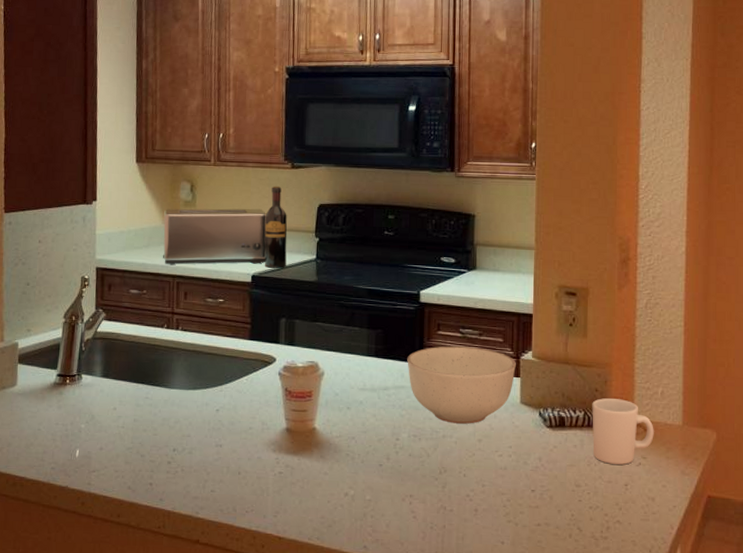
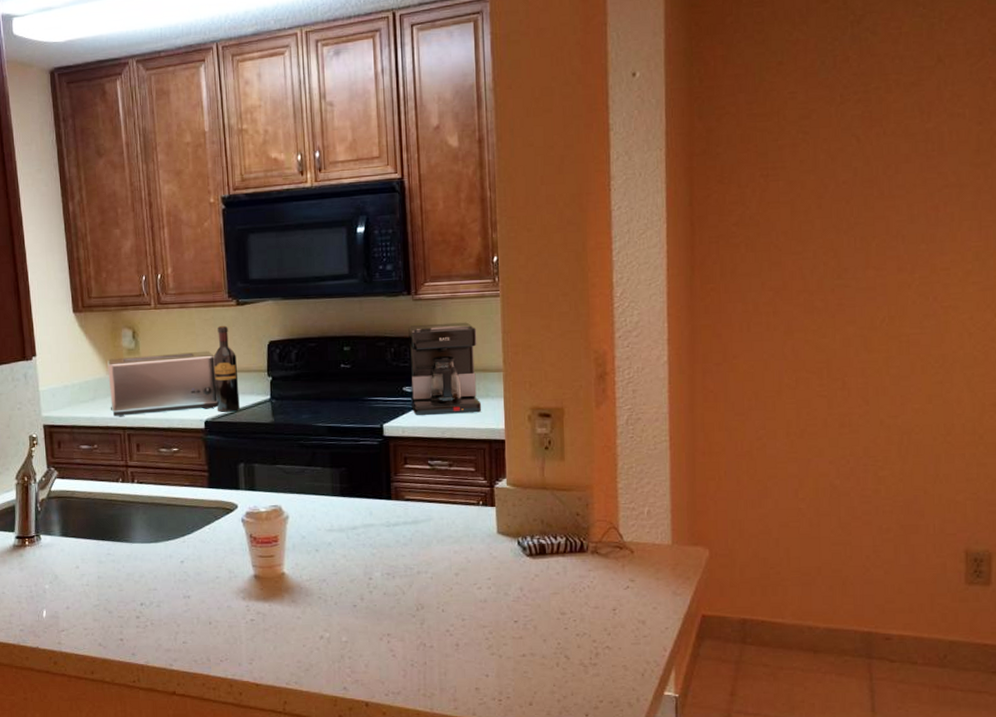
bowl: present [407,346,516,424] -> none [374,478,490,559]
coffee maker: none [447,199,513,287] -> present [408,322,482,416]
mug: present [592,398,654,465] -> none [574,522,642,589]

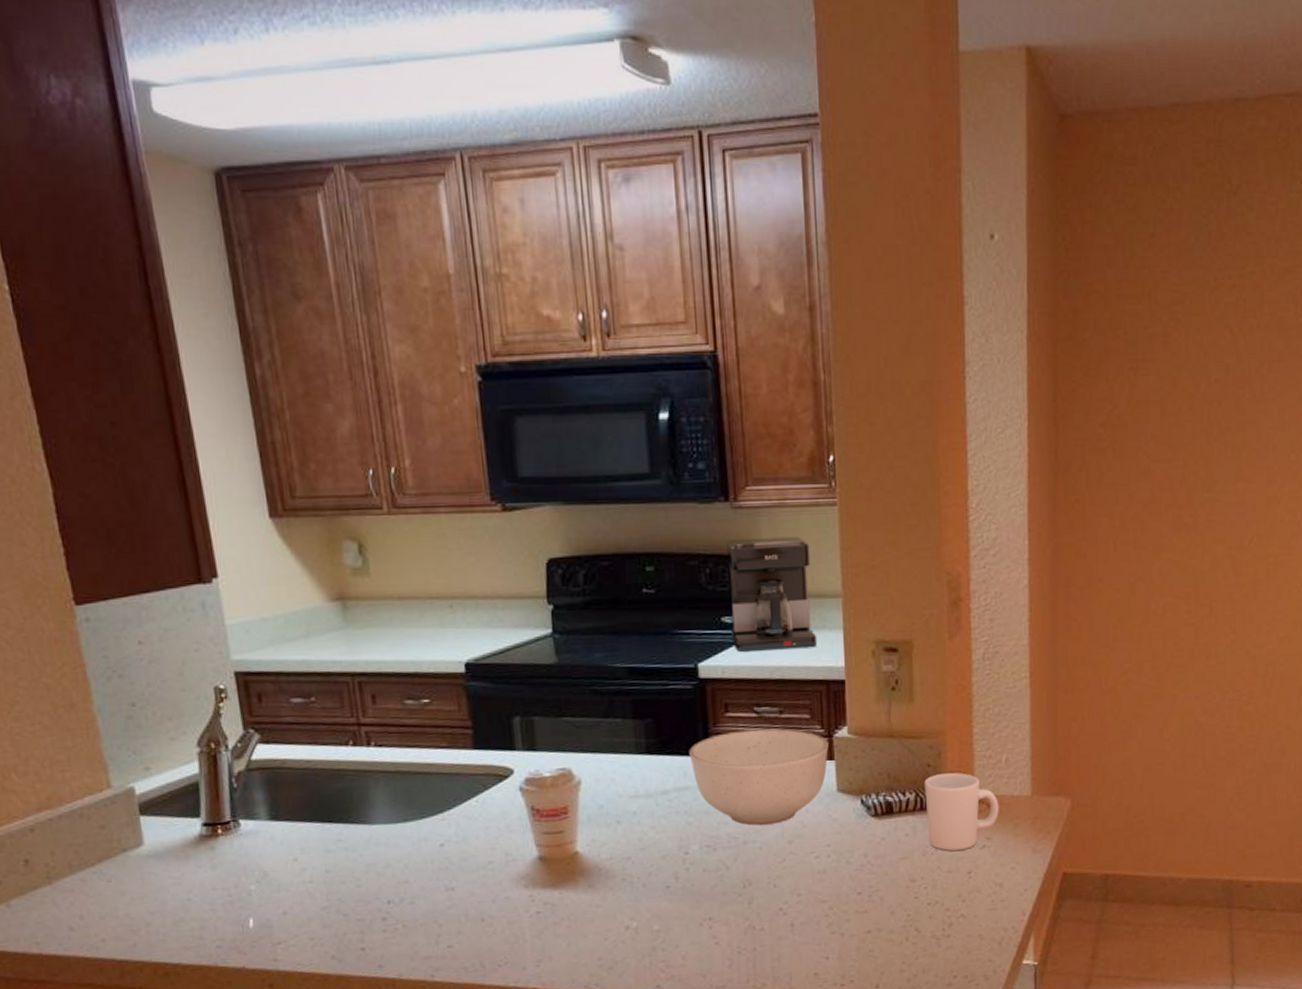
toaster: present [107,350,218,417] -> none [324,570,482,660]
wine bottle: present [213,325,240,412] -> none [473,537,512,651]
bowl: none [374,478,490,559] -> present [689,728,829,826]
mug: none [574,522,642,589] -> present [924,773,999,851]

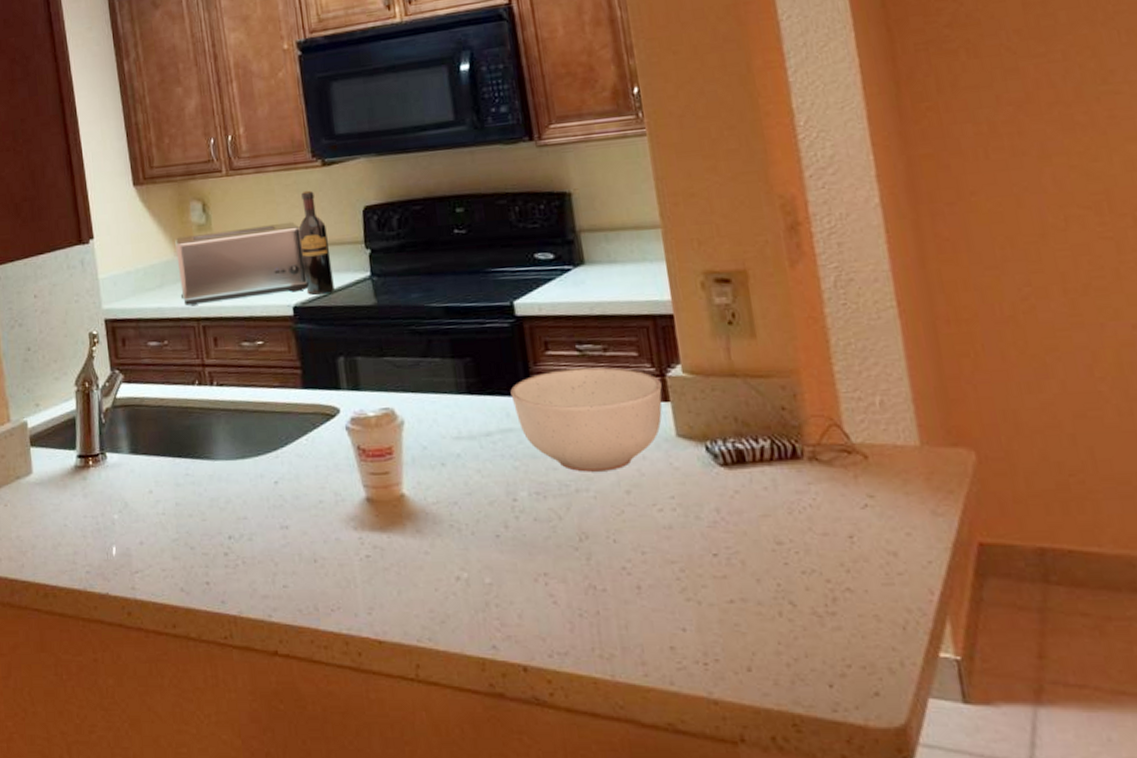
toaster: none [324,570,482,660] -> present [175,221,307,306]
wine bottle: none [473,537,512,651] -> present [298,190,334,295]
coffee maker: present [727,536,818,653] -> none [534,169,639,289]
mug: present [924,773,999,851] -> none [780,417,881,509]

